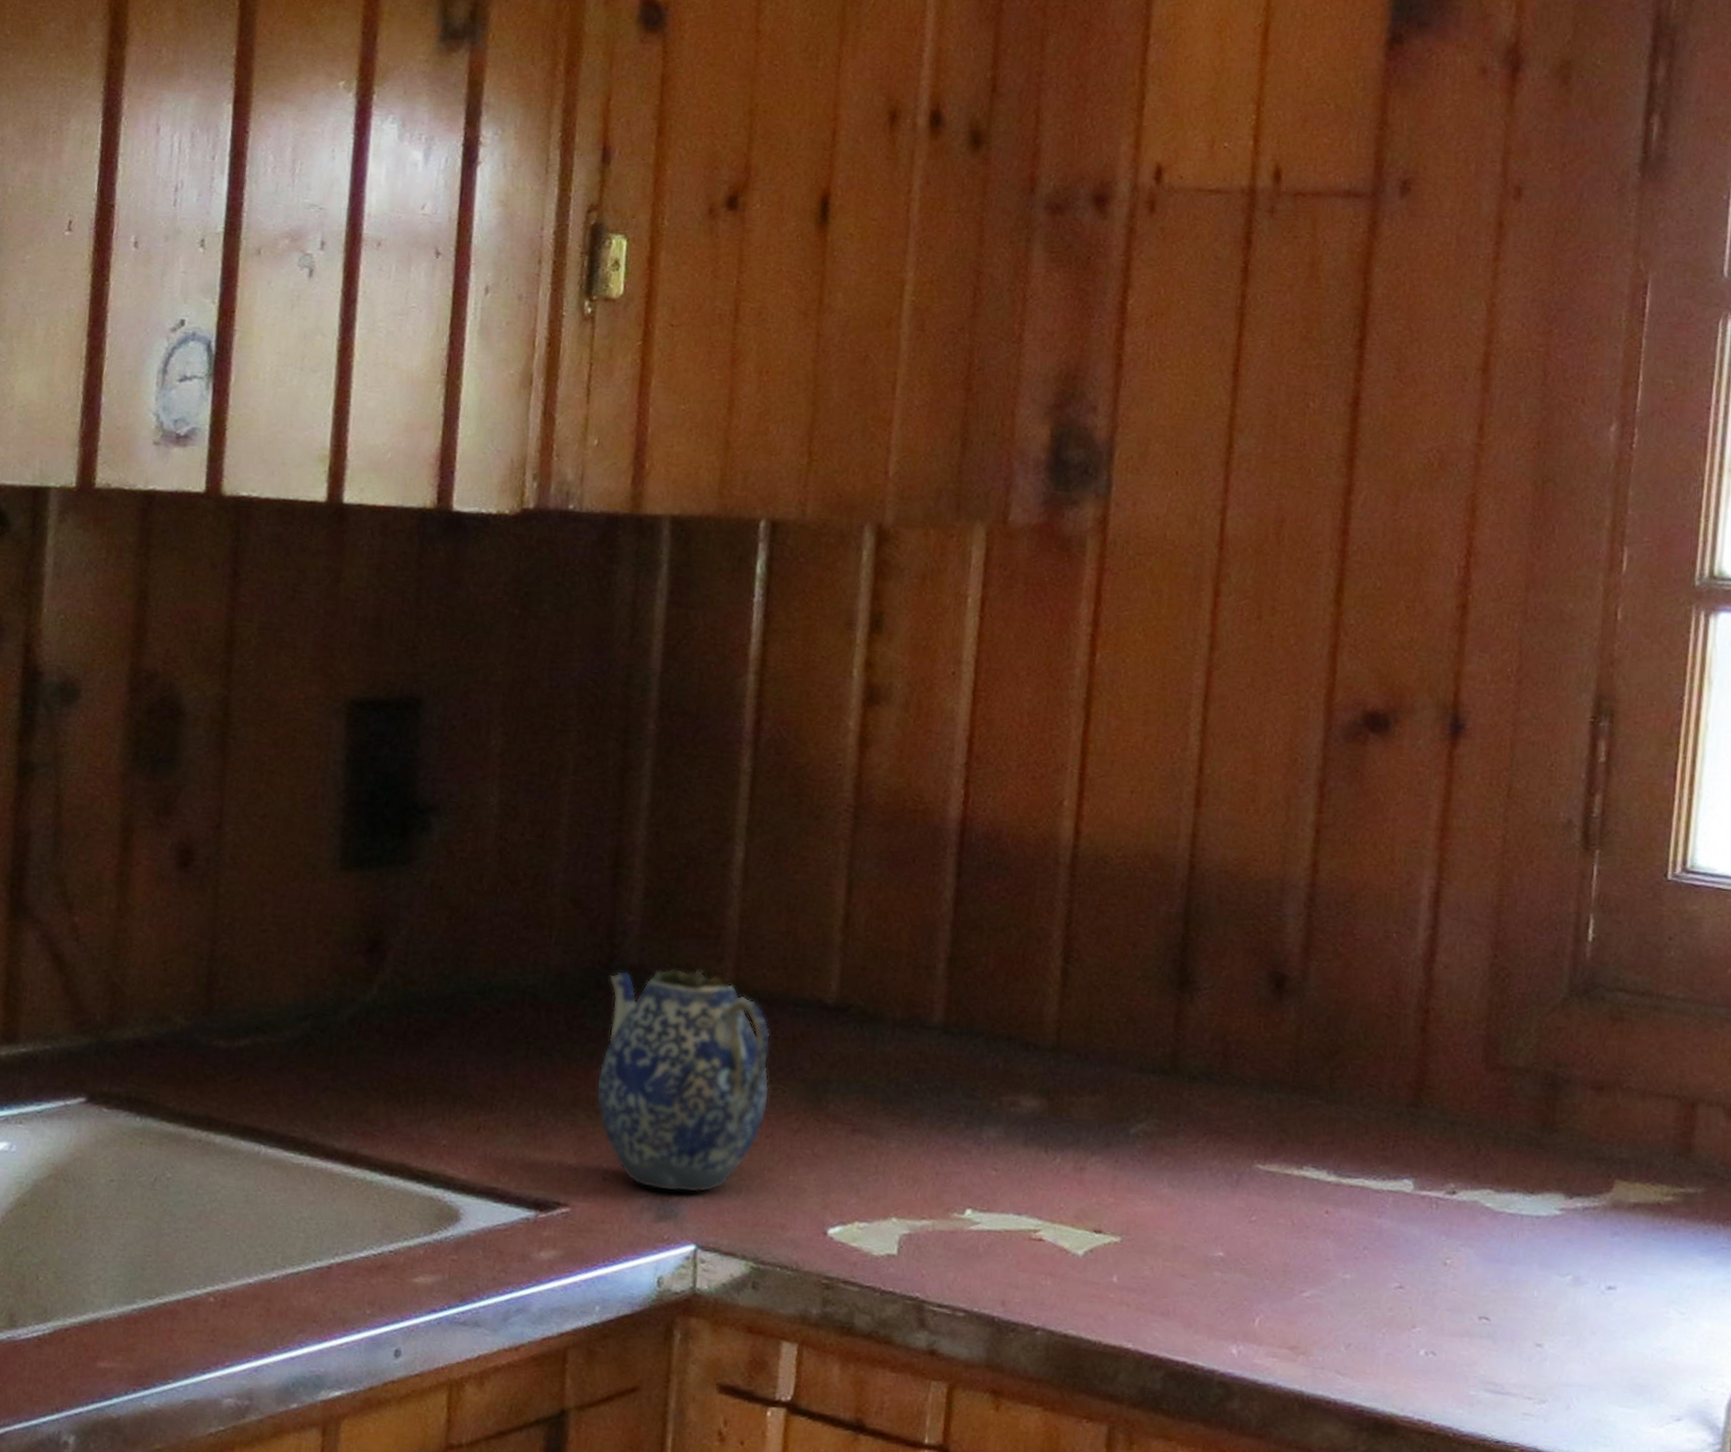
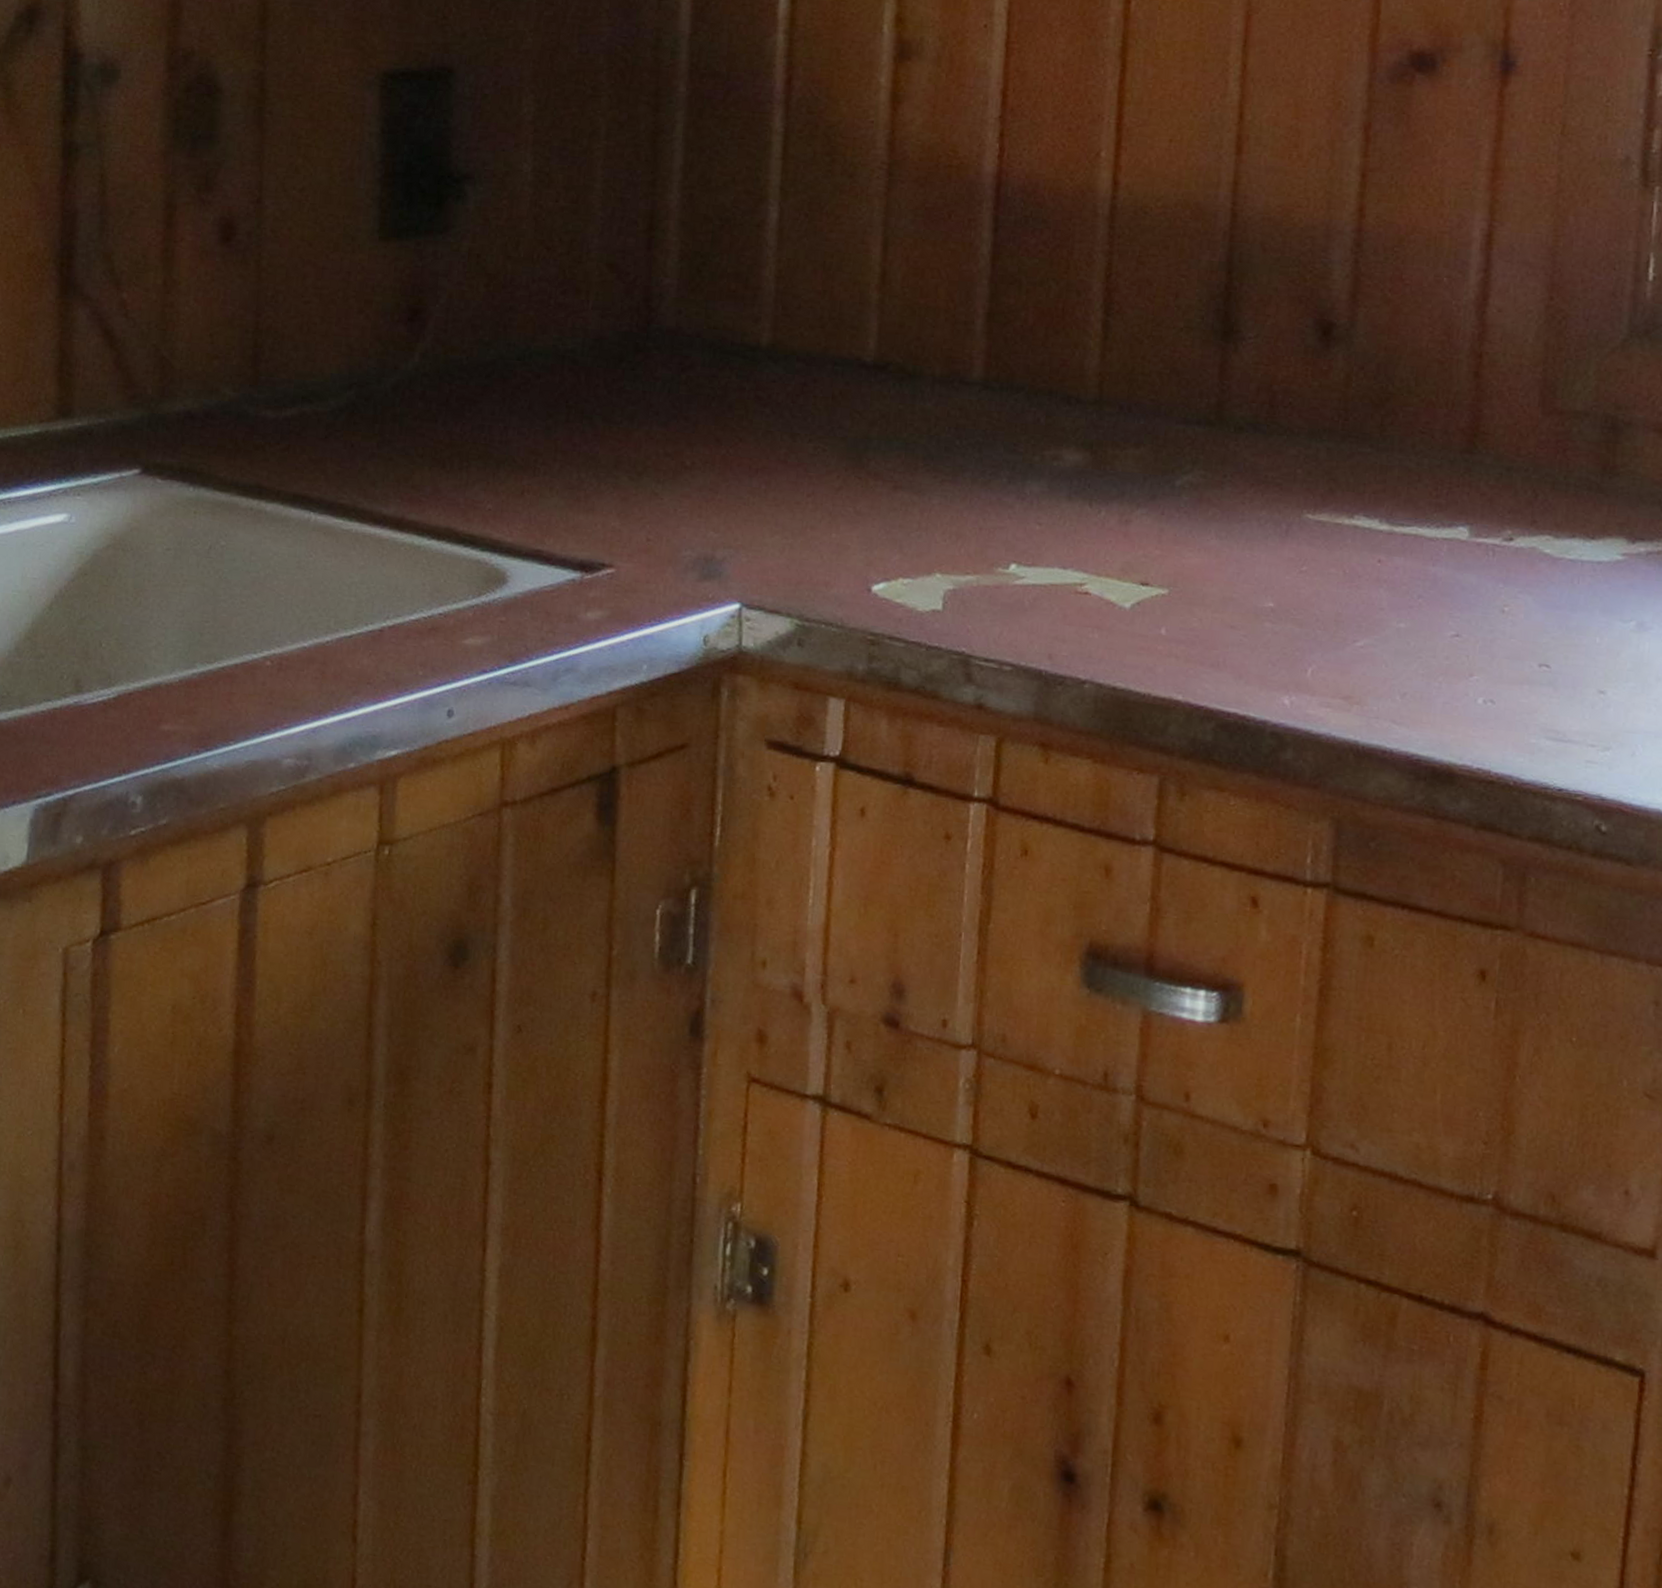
teapot: present [596,967,771,1193] -> none [637,329,810,552]

